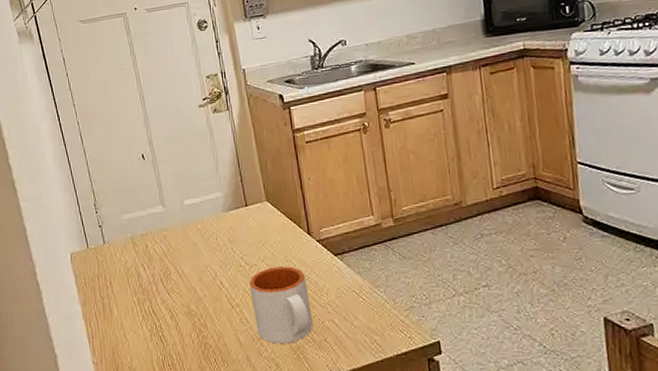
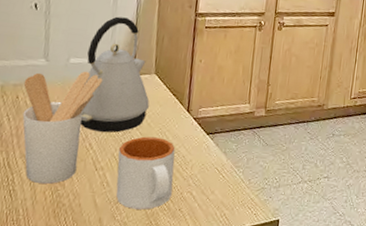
utensil holder: none [149,210,218,327] -> present [22,71,103,184]
kettle: none [198,149,268,269] -> present [80,16,150,133]

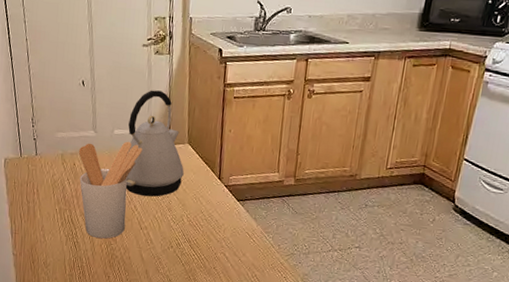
mug: present [116,136,176,210] -> none [158,201,209,266]

